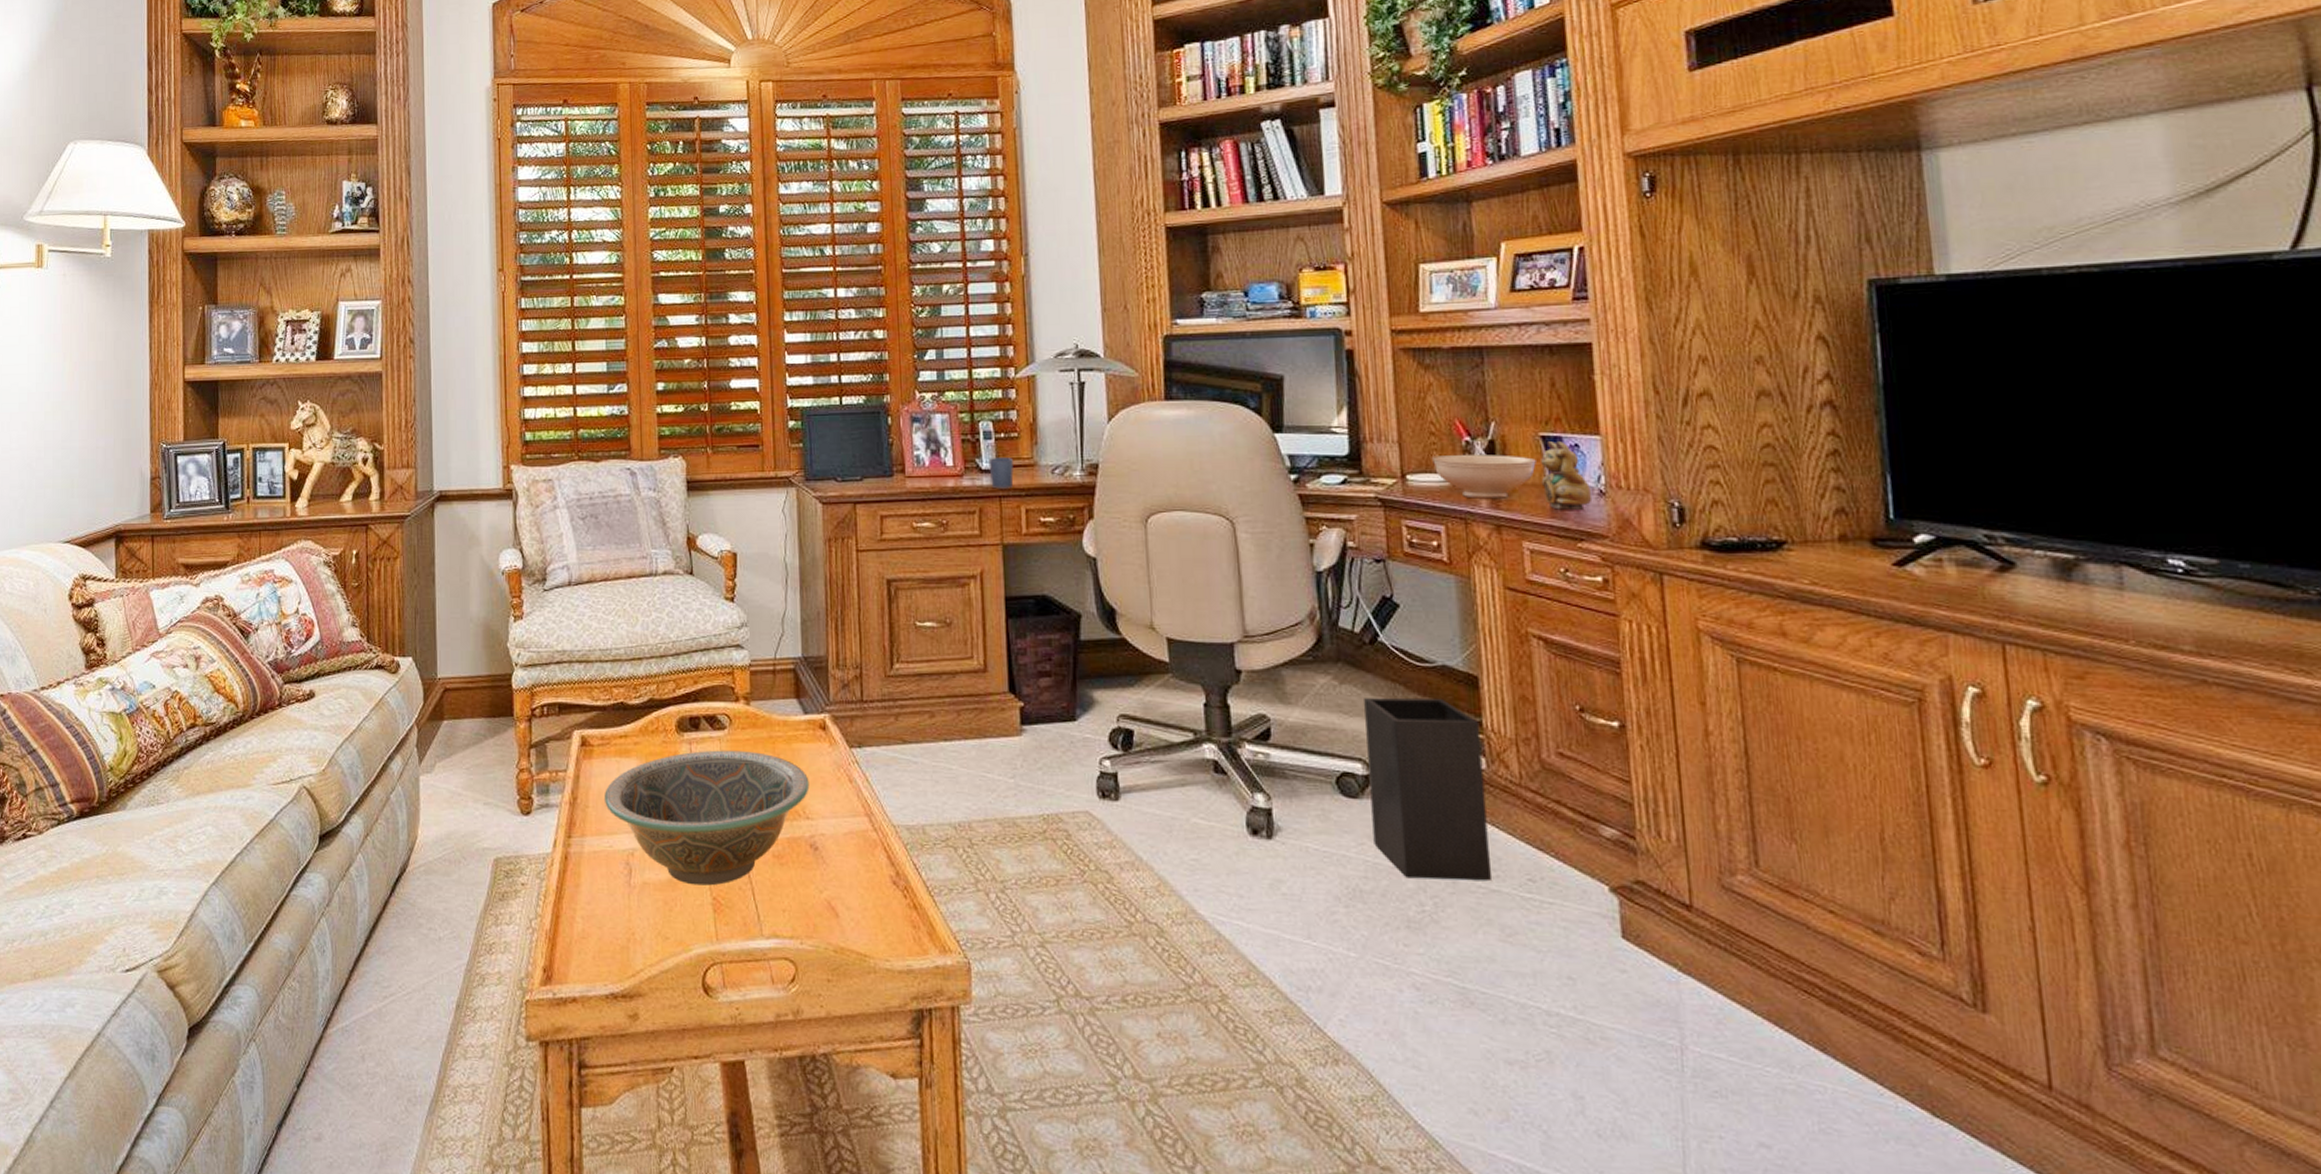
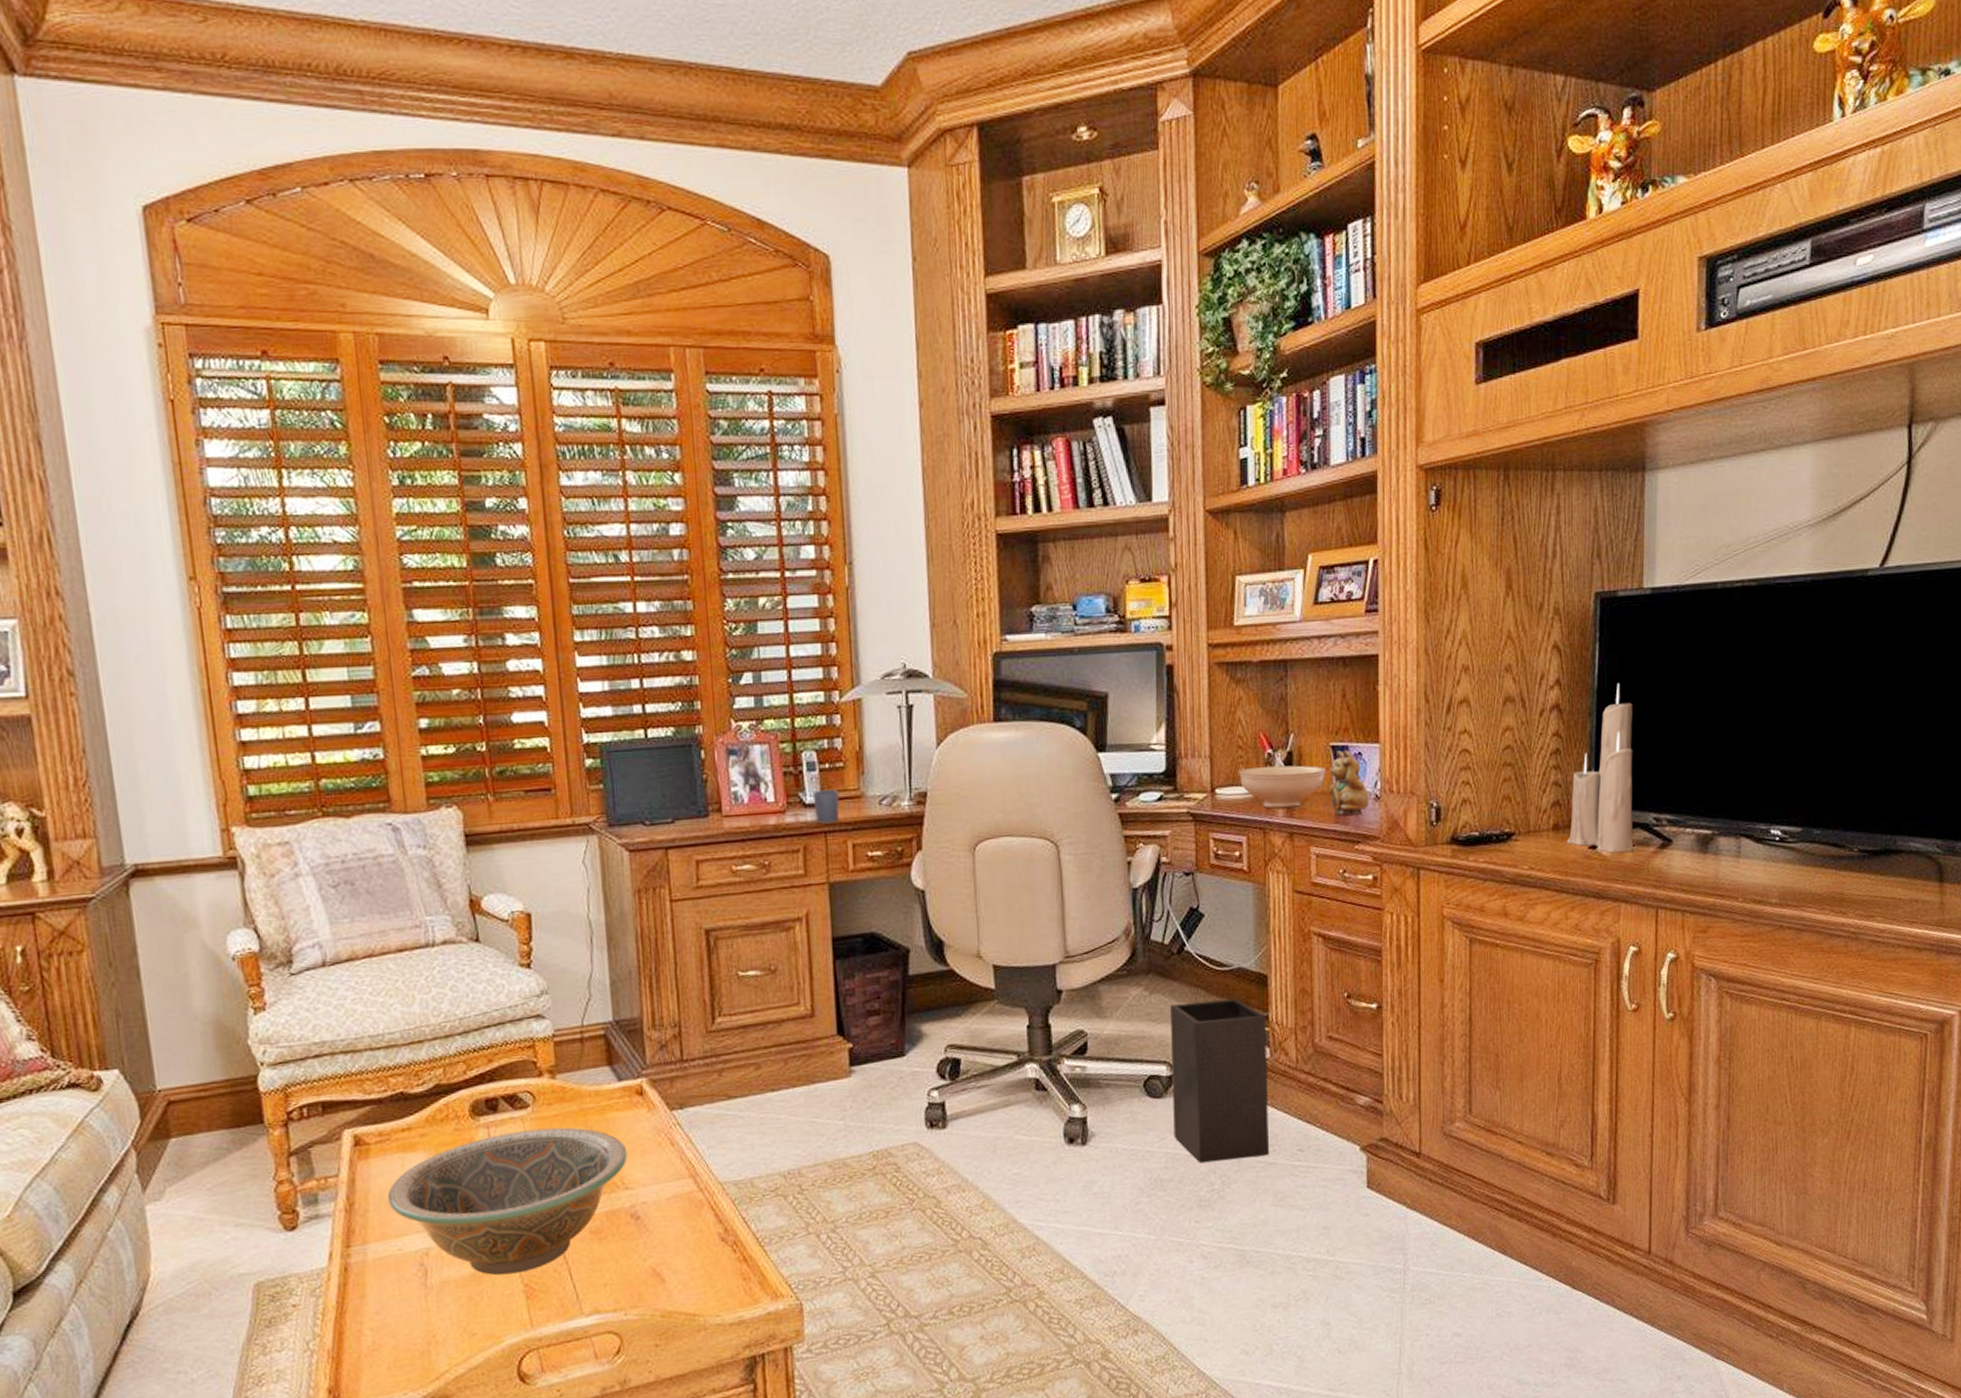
candle: none [1860,379,1961,575] -> present [1566,683,1635,854]

